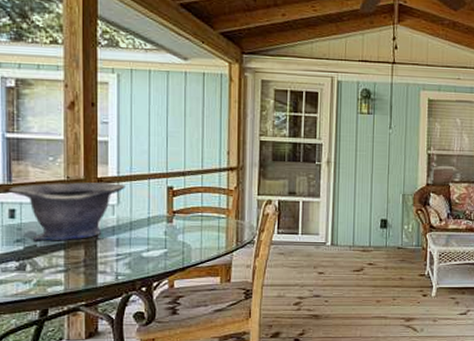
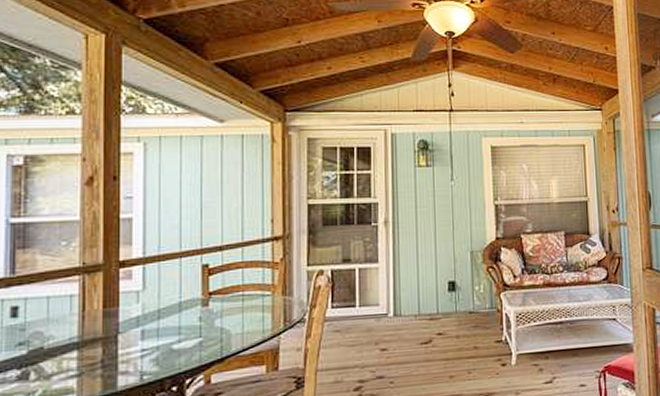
decorative bowl: present [8,182,125,241] -> none [11,265,152,343]

